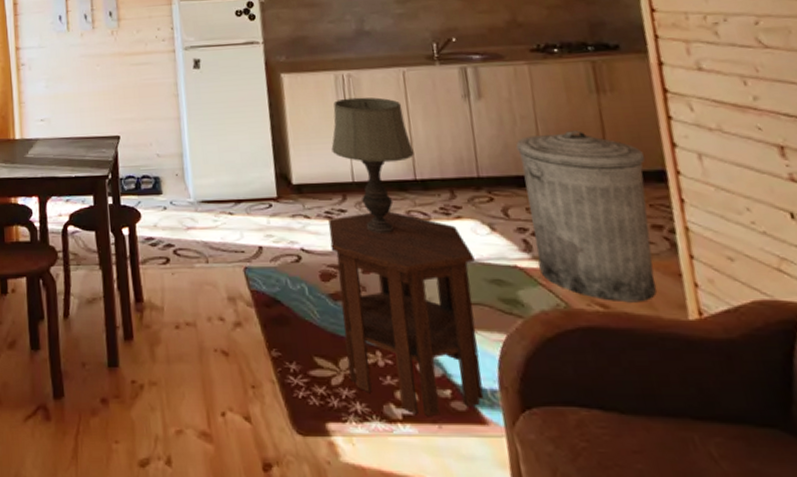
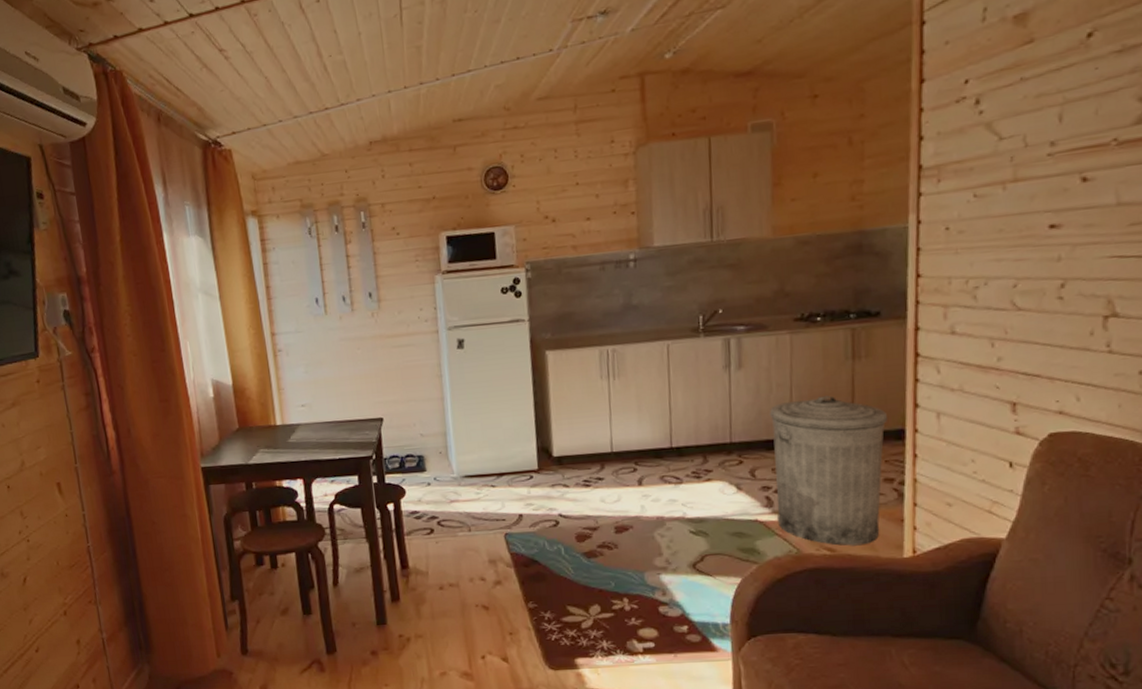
side table: present [328,211,484,416] -> none [586,477,720,647]
table lamp: present [331,97,414,234] -> none [592,371,672,498]

